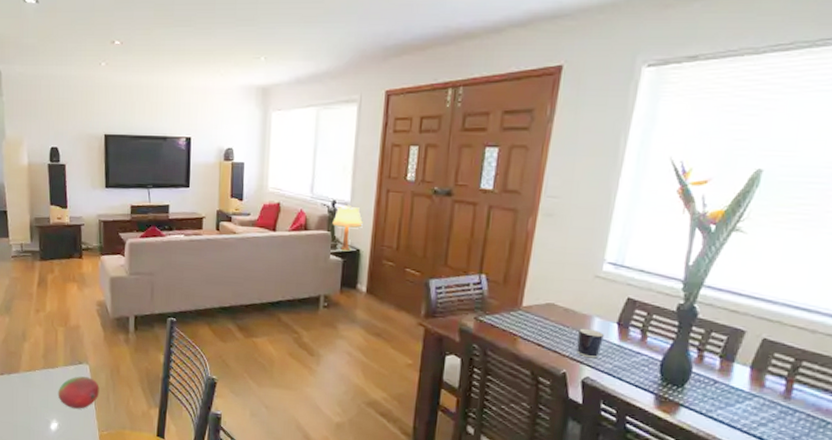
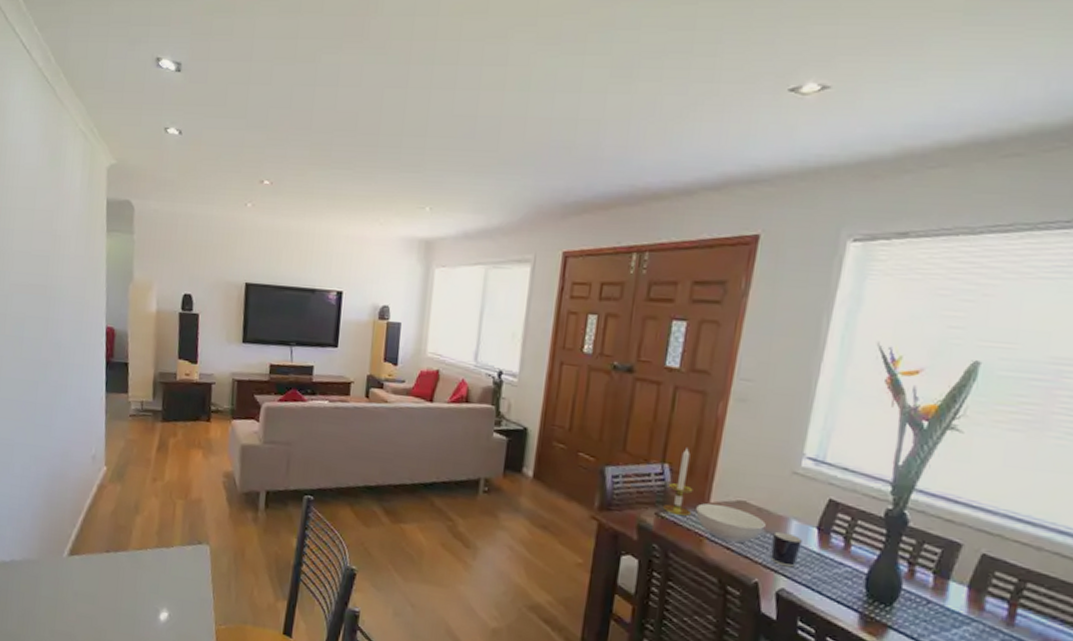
fruit: present [57,376,100,409] -> none [170,558,220,598]
table lamp: present [332,206,363,252] -> none [497,377,532,430]
candle: none [480,258,508,320] -> present [662,446,693,517]
bowl: none [510,306,572,341] -> present [696,503,766,544]

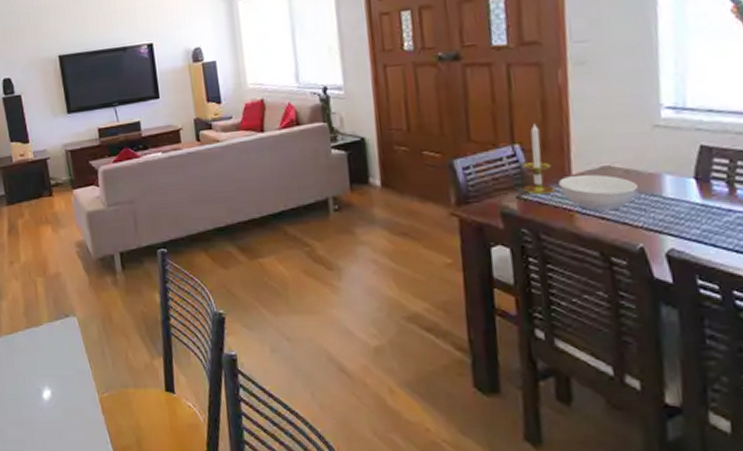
mug: present [770,531,802,568] -> none [648,189,682,226]

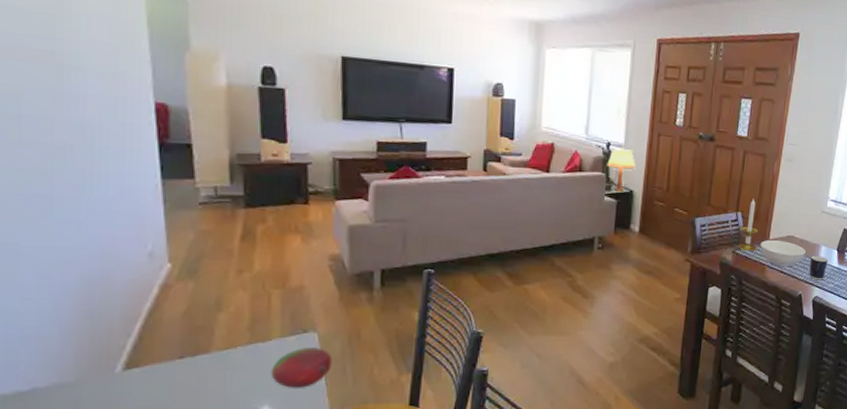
fruit: none [45,331,93,370] -> present [270,348,332,388]
table lamp: none [327,90,363,143] -> present [607,148,636,193]
mug: none [648,189,682,226] -> present [809,255,828,280]

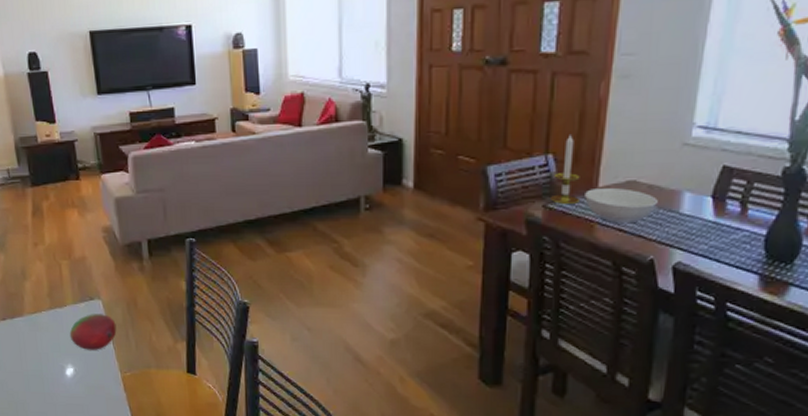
table lamp: present [607,148,636,193] -> none [367,88,404,143]
mug: present [809,255,828,280] -> none [665,206,696,240]

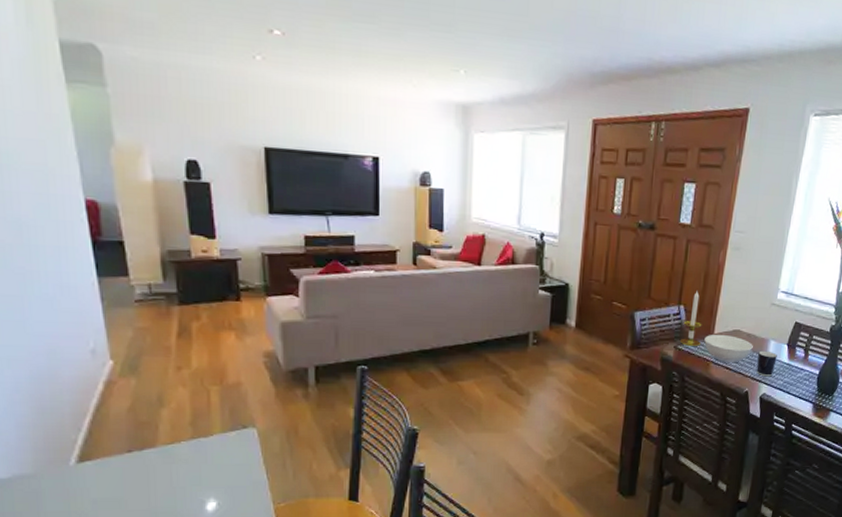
fruit: present [69,314,117,350] -> none [214,443,272,482]
mug: none [665,206,696,240] -> present [756,350,777,377]

